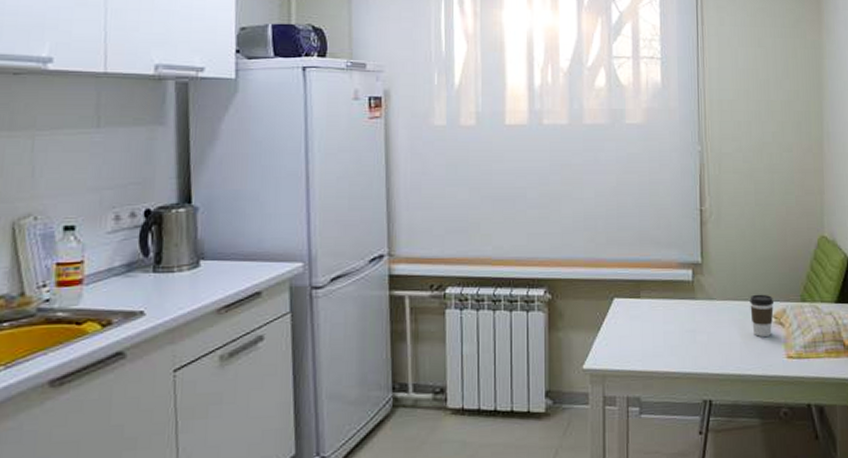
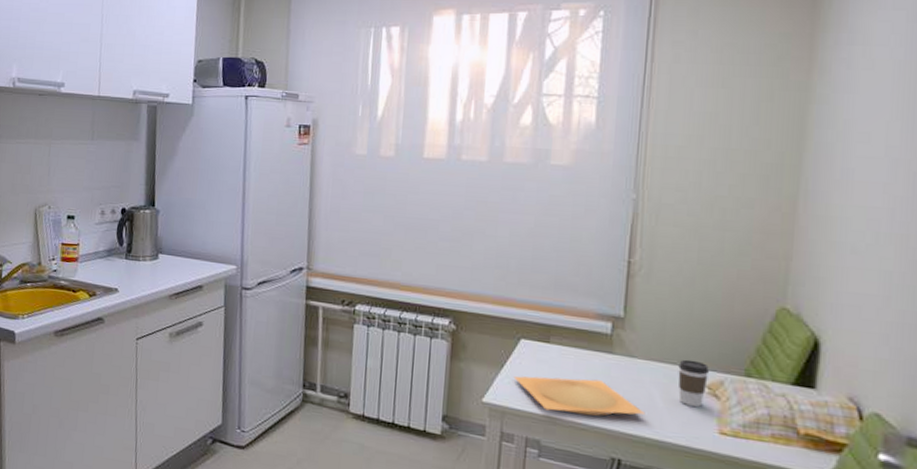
plate: none [610,327,728,366] -> present [513,376,646,416]

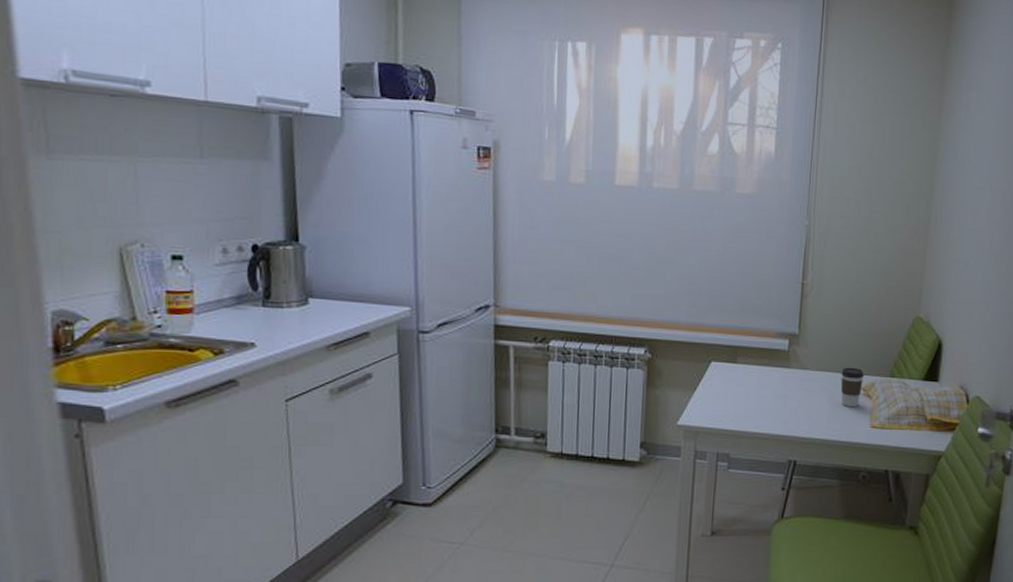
plate: present [513,376,646,416] -> none [705,393,816,426]

